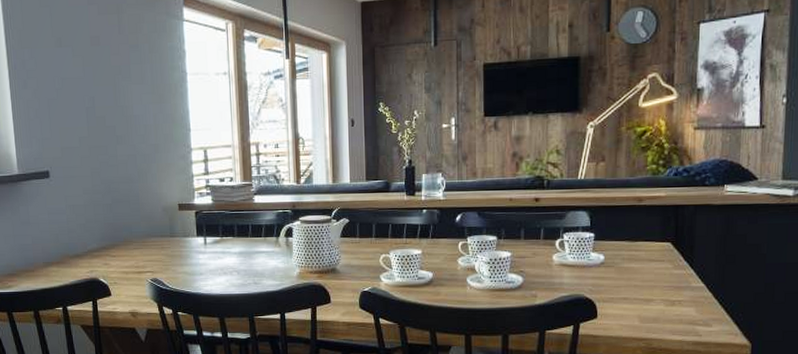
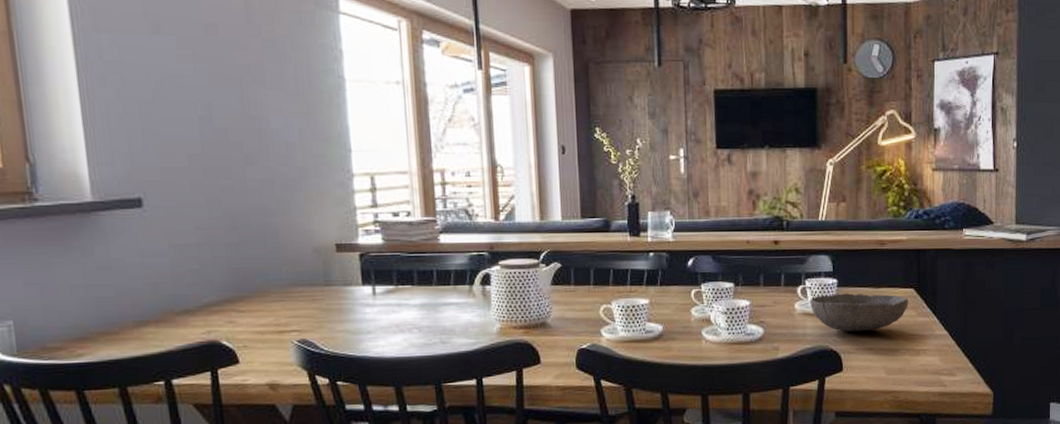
bowl: none [567,246,665,282] -> present [810,293,908,332]

